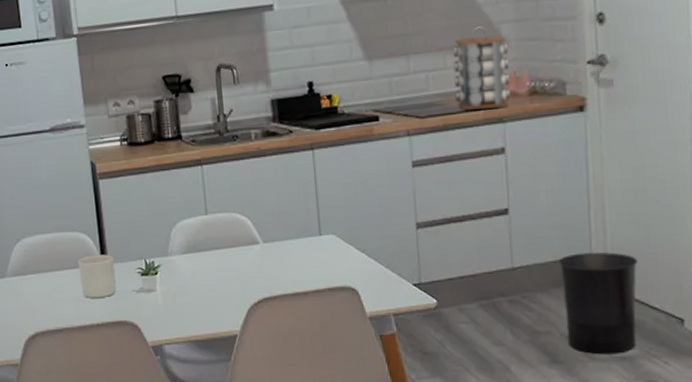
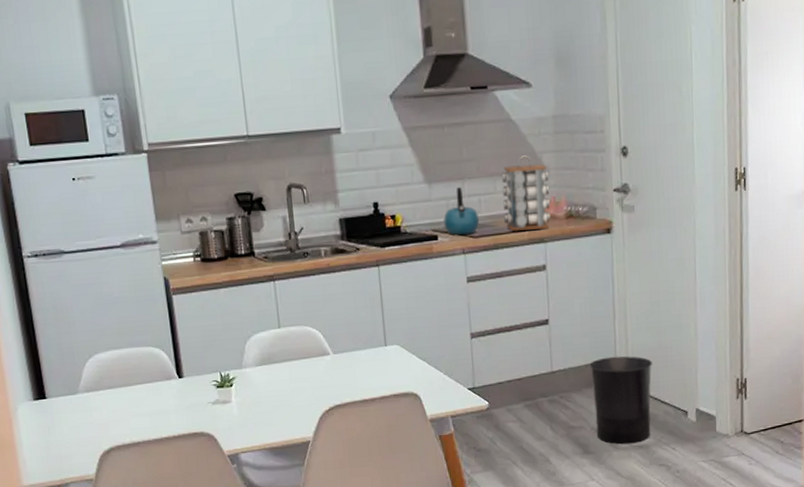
mug: present [77,254,117,299] -> none [152,368,192,412]
kettle: none [385,63,427,116] -> present [443,187,480,236]

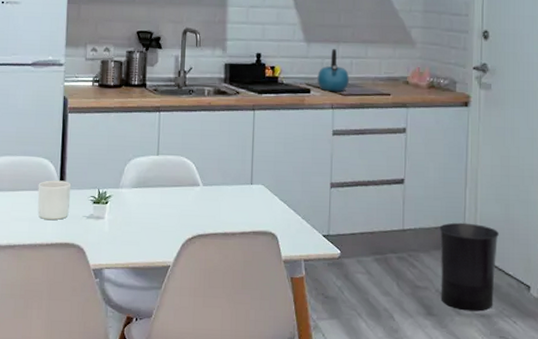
mug: none [152,368,192,412] -> present [37,180,72,221]
spice rack: present [501,155,551,232] -> none [372,28,416,96]

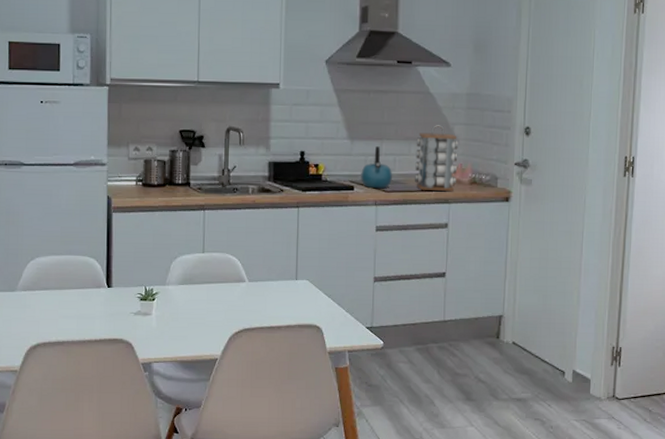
mug: present [37,180,72,221] -> none [84,278,118,317]
spice rack: none [372,28,416,96] -> present [415,125,458,192]
waste bin: present [439,222,499,311] -> none [479,313,536,396]

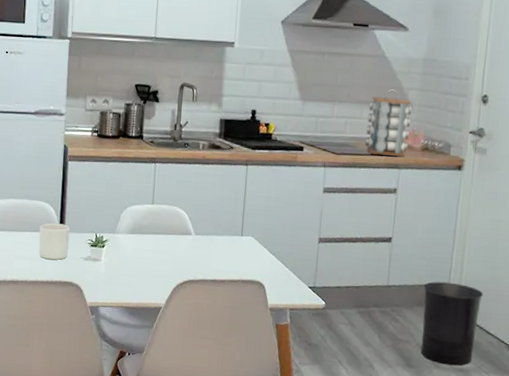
mug: none [84,278,118,317] -> present [39,223,71,260]
kettle: present [361,146,393,189] -> none [311,108,344,151]
waste bin: none [479,313,536,396] -> present [420,281,483,366]

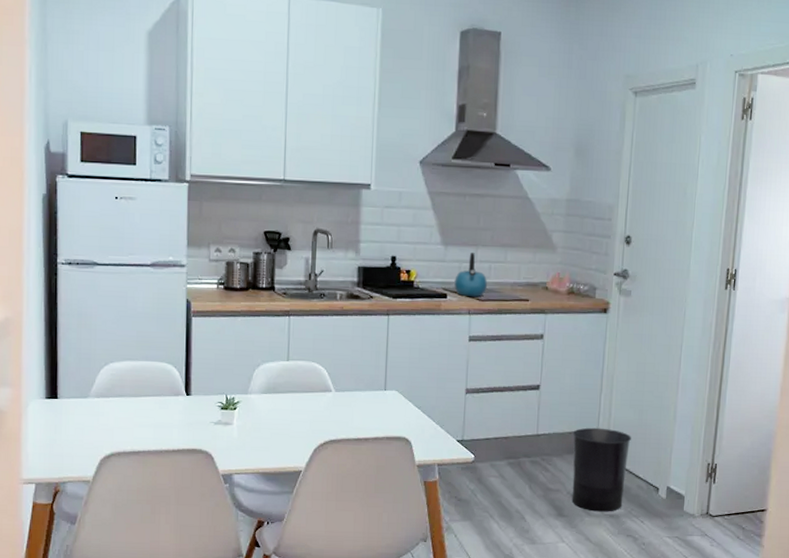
mug: present [39,223,71,260] -> none [161,386,198,427]
kettle: none [311,108,344,151] -> present [454,253,488,297]
spice rack: present [365,89,412,157] -> none [510,232,557,302]

